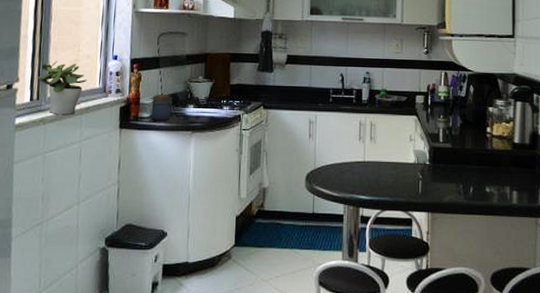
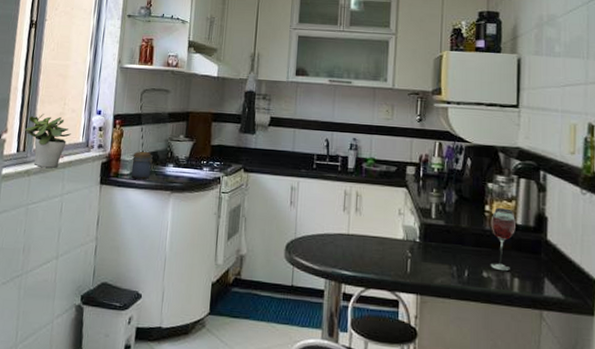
wineglass: none [492,129,513,186] -> present [490,207,515,272]

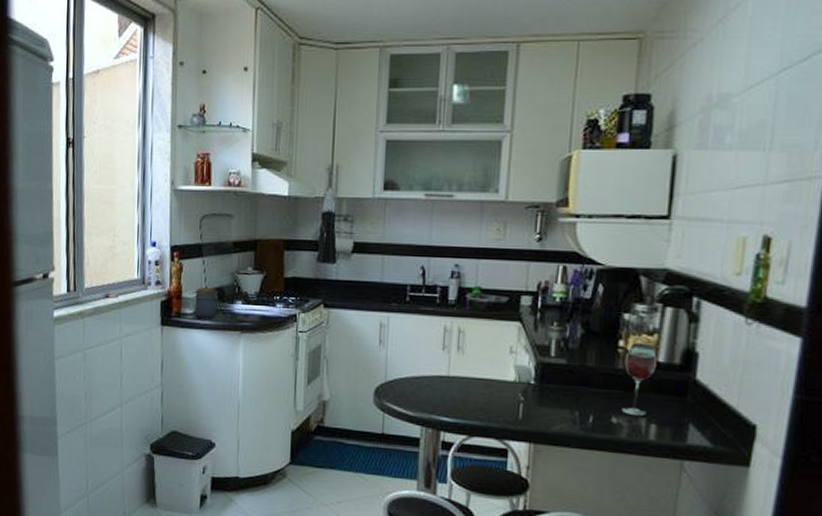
potted plant: present [25,114,71,168] -> none [74,248,124,309]

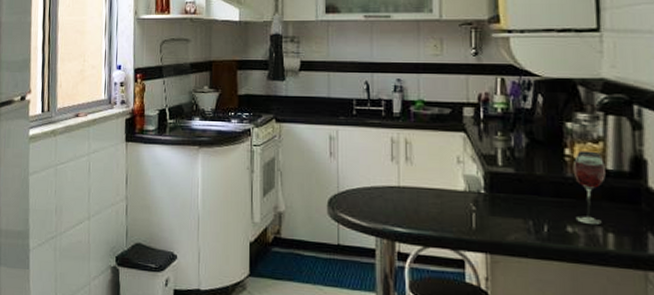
jar: present [194,287,219,318] -> none [156,106,178,134]

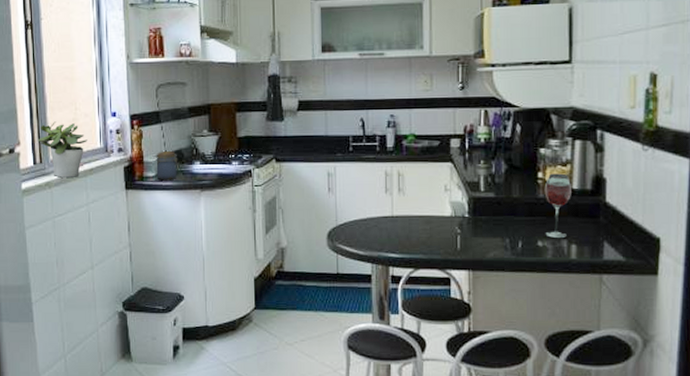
potted plant: none [48,72,93,127] -> present [39,121,87,178]
jar: none [156,106,178,134] -> present [156,151,178,179]

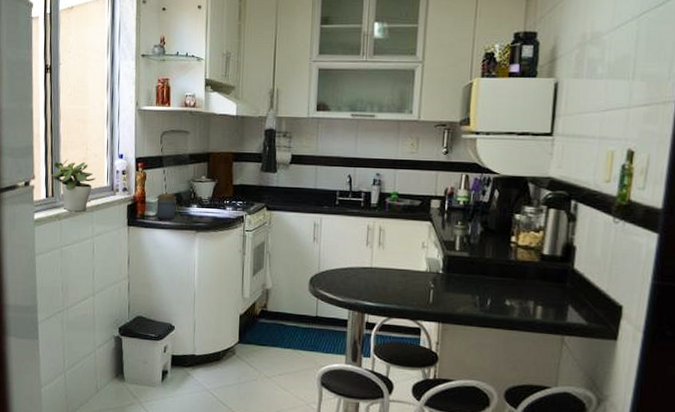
wineglass: present [544,173,571,239] -> none [513,238,542,300]

